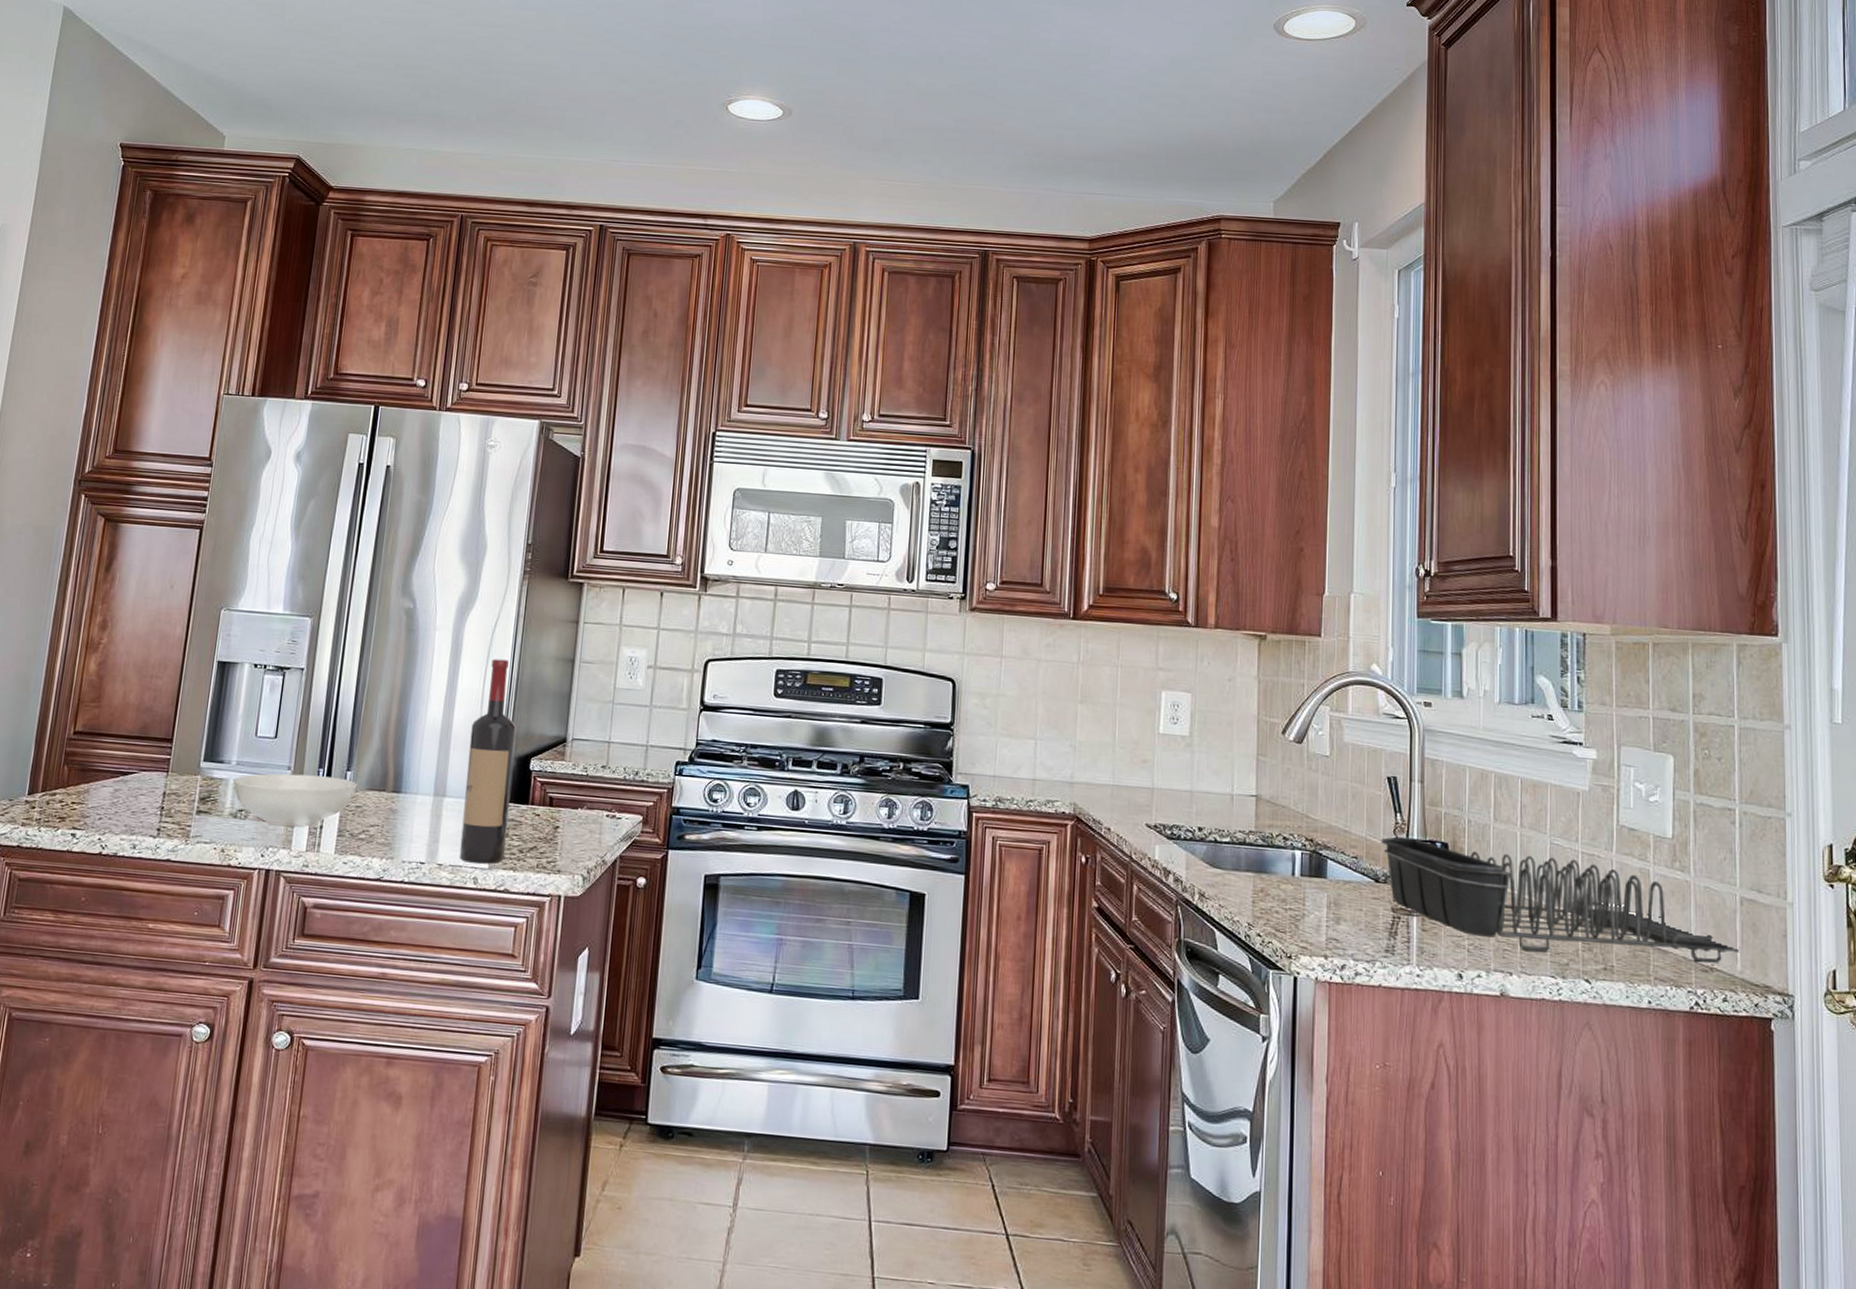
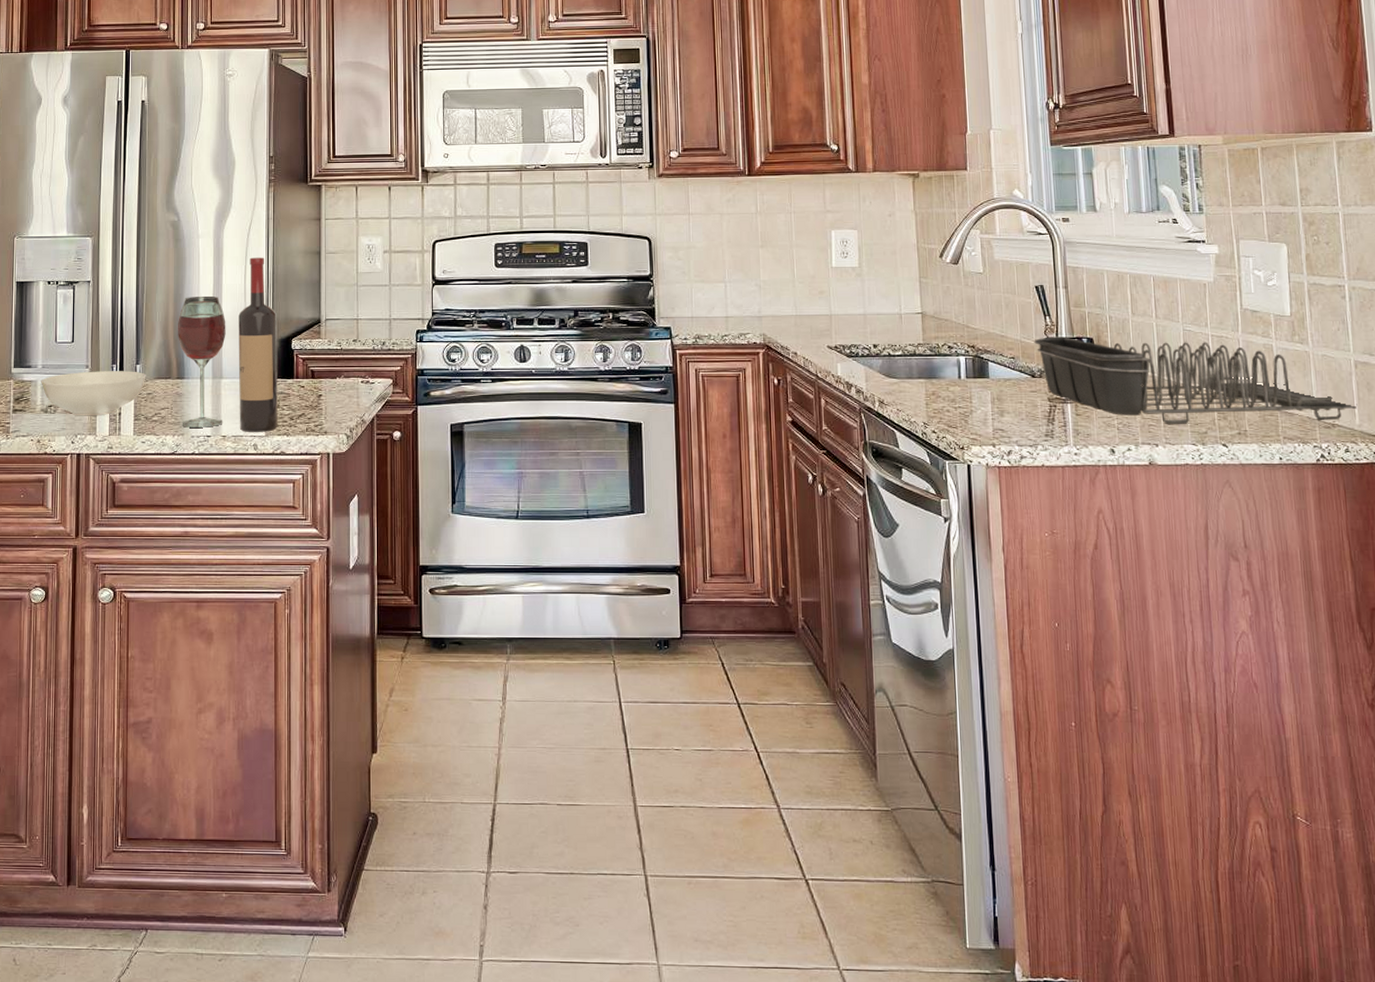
wineglass: none [392,697,457,853] -> present [178,295,226,428]

